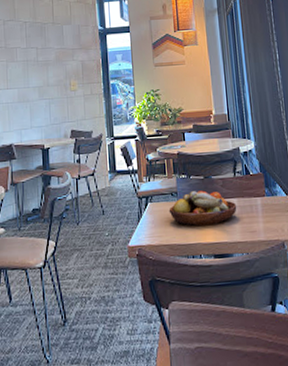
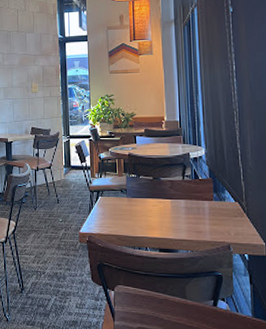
fruit bowl: present [168,190,237,226] -> none [118,190,184,221]

